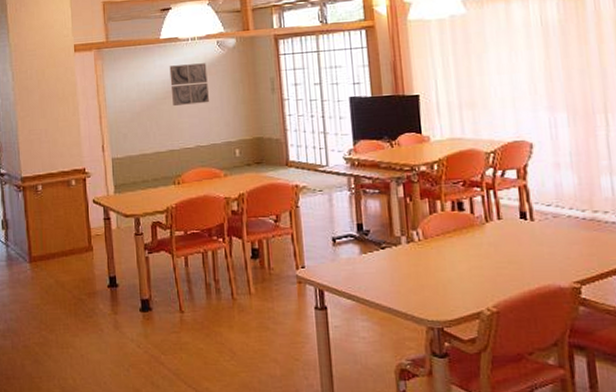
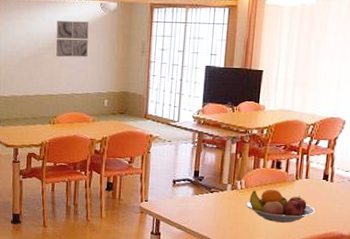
fruit bowl: none [428,237,519,279] -> present [245,189,315,223]

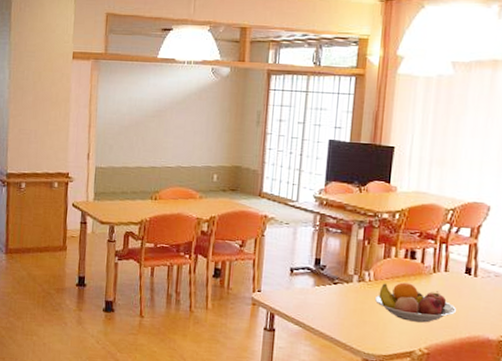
wall art: present [56,21,89,57] -> none [160,86,199,127]

